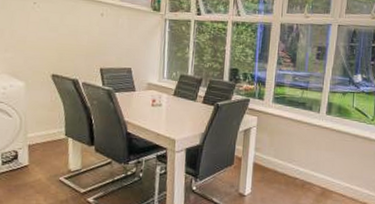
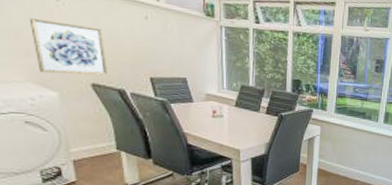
wall art: none [11,19,66,67] -> present [29,17,107,75]

